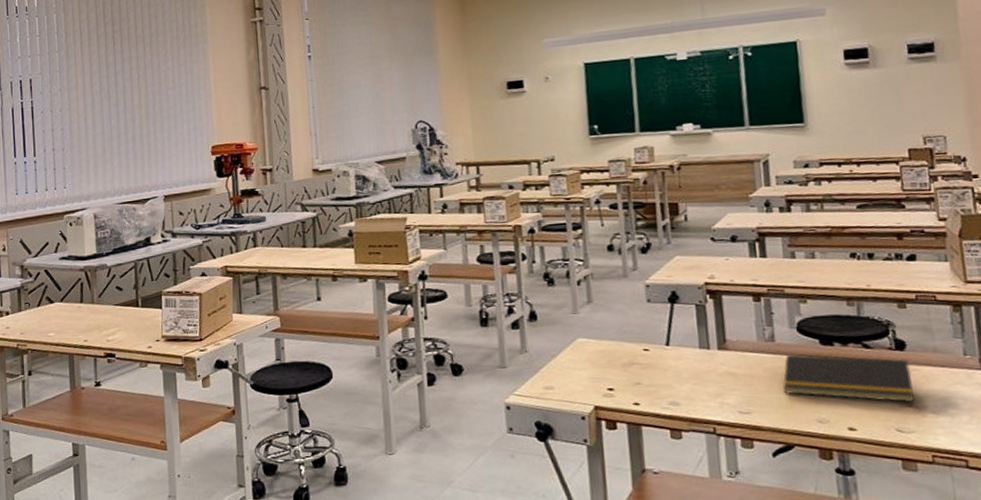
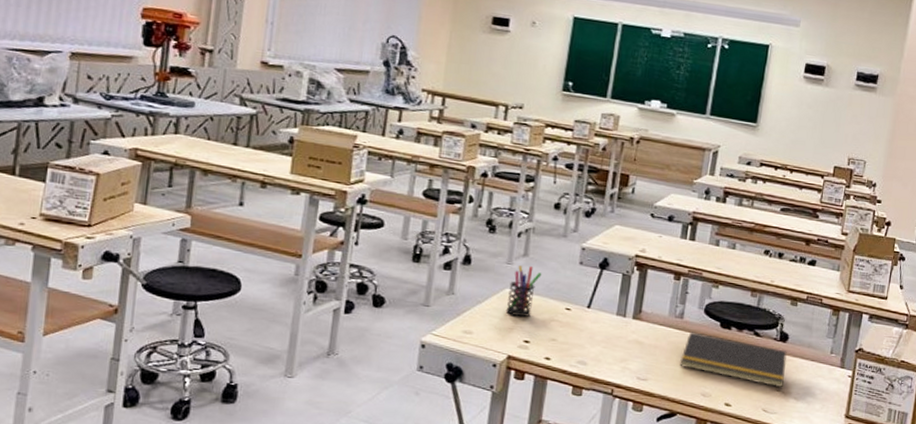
pen holder: none [580,311,611,365] -> present [505,265,542,317]

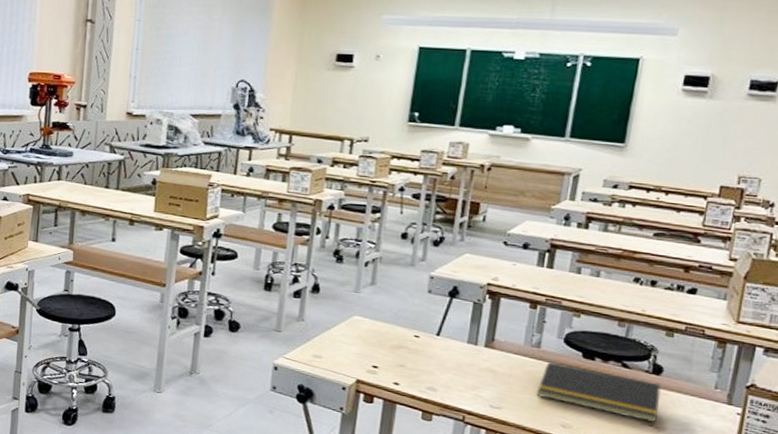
pen holder: present [505,265,542,317] -> none [354,294,390,344]

